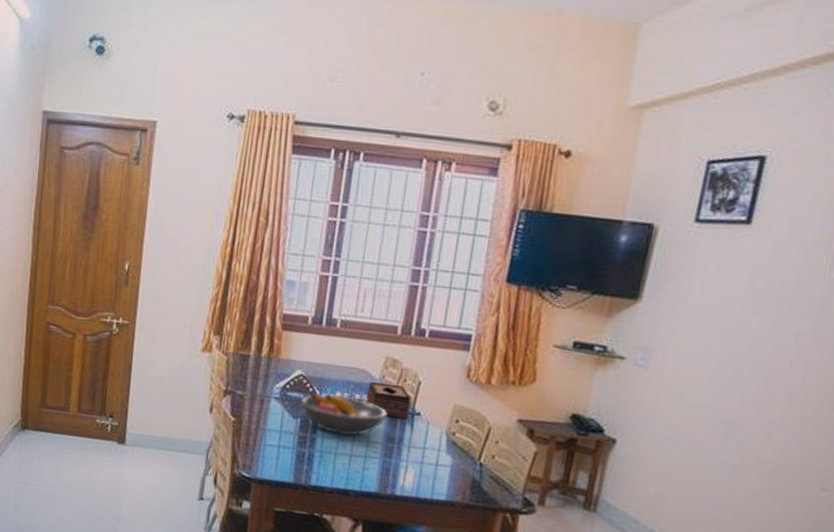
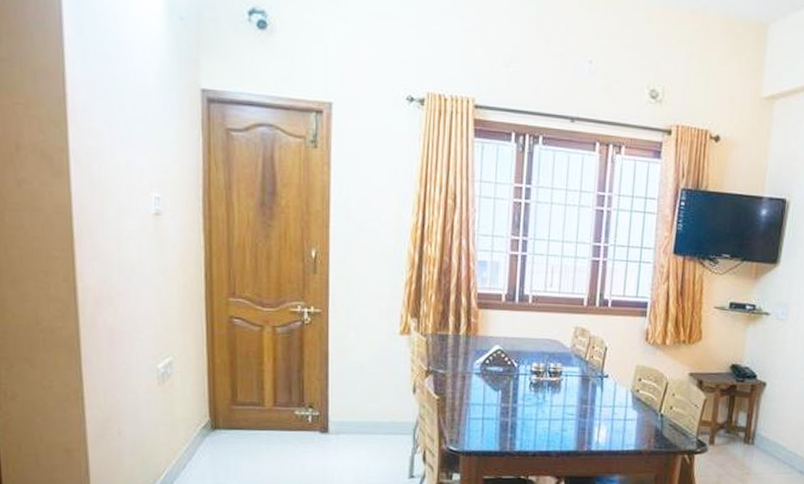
fruit bowl: present [300,393,388,436] -> none [500,365,580,402]
tissue box: present [366,381,411,420] -> none [560,350,599,382]

